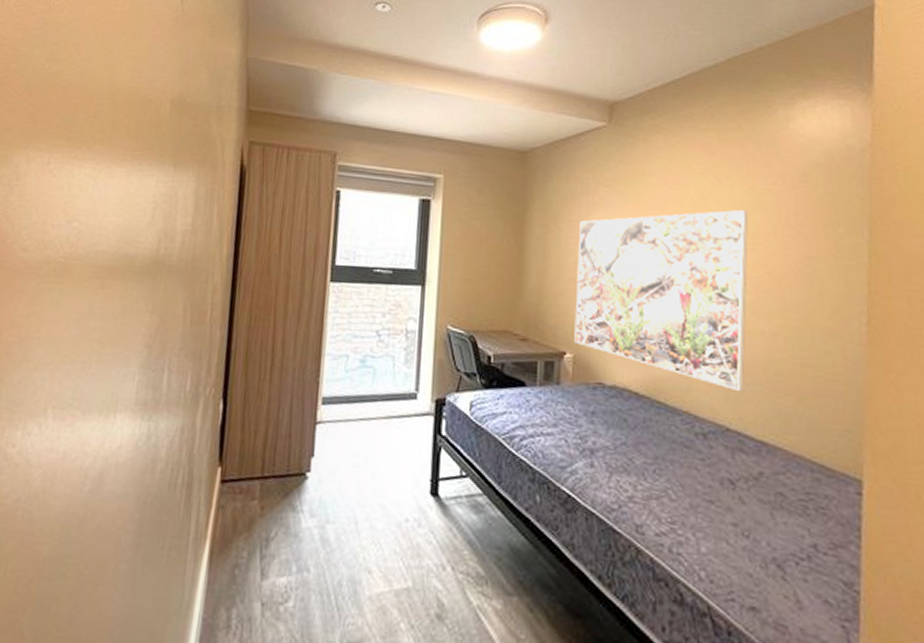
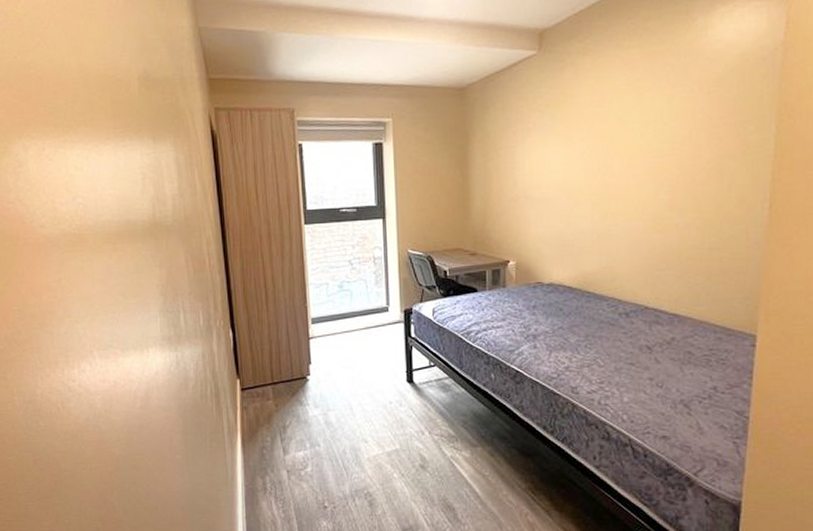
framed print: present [574,209,748,391] -> none [515,118,667,276]

